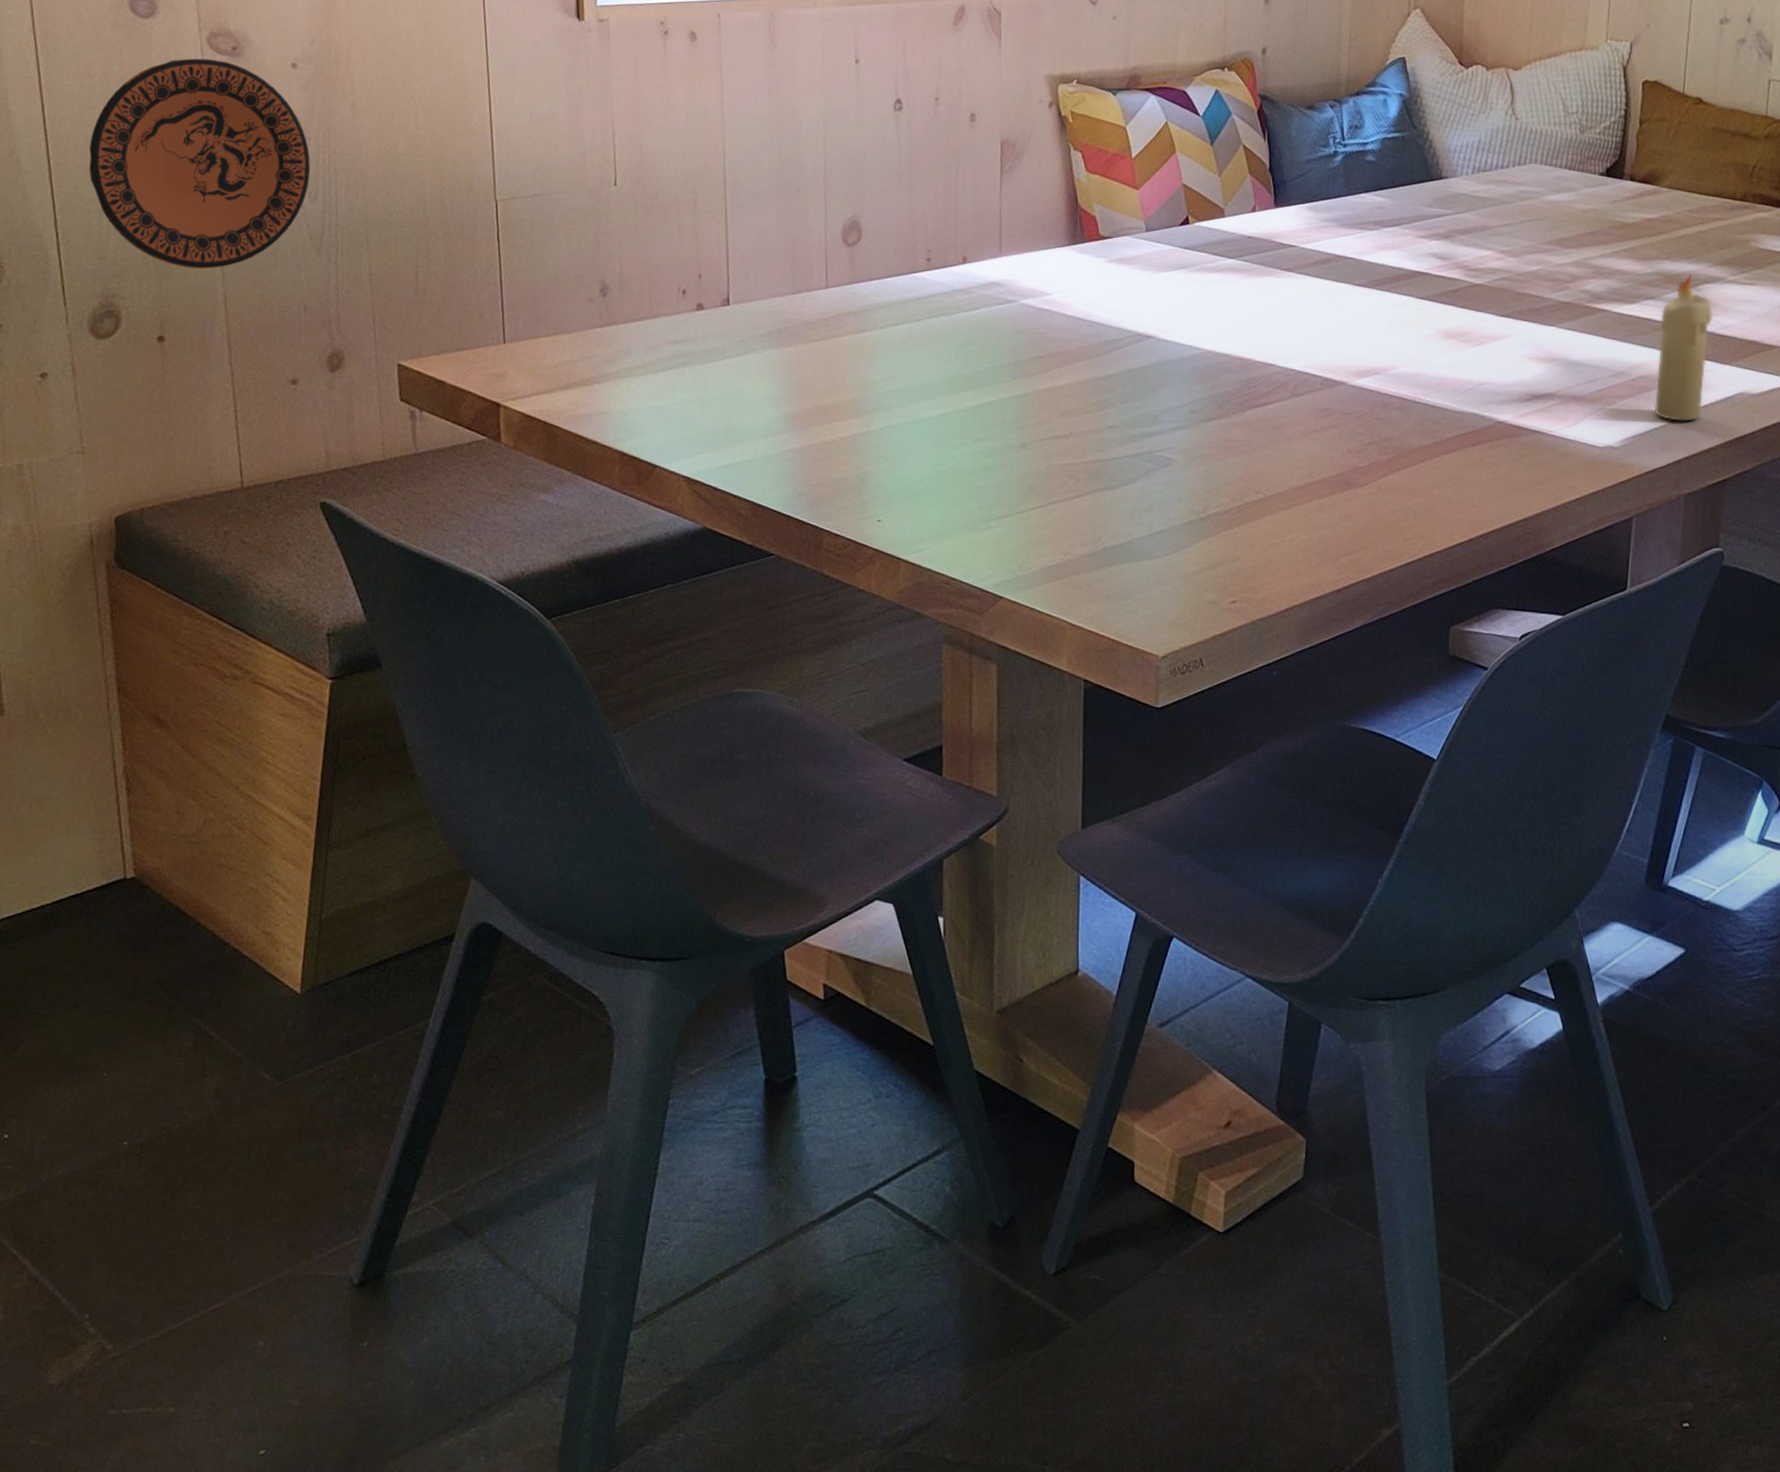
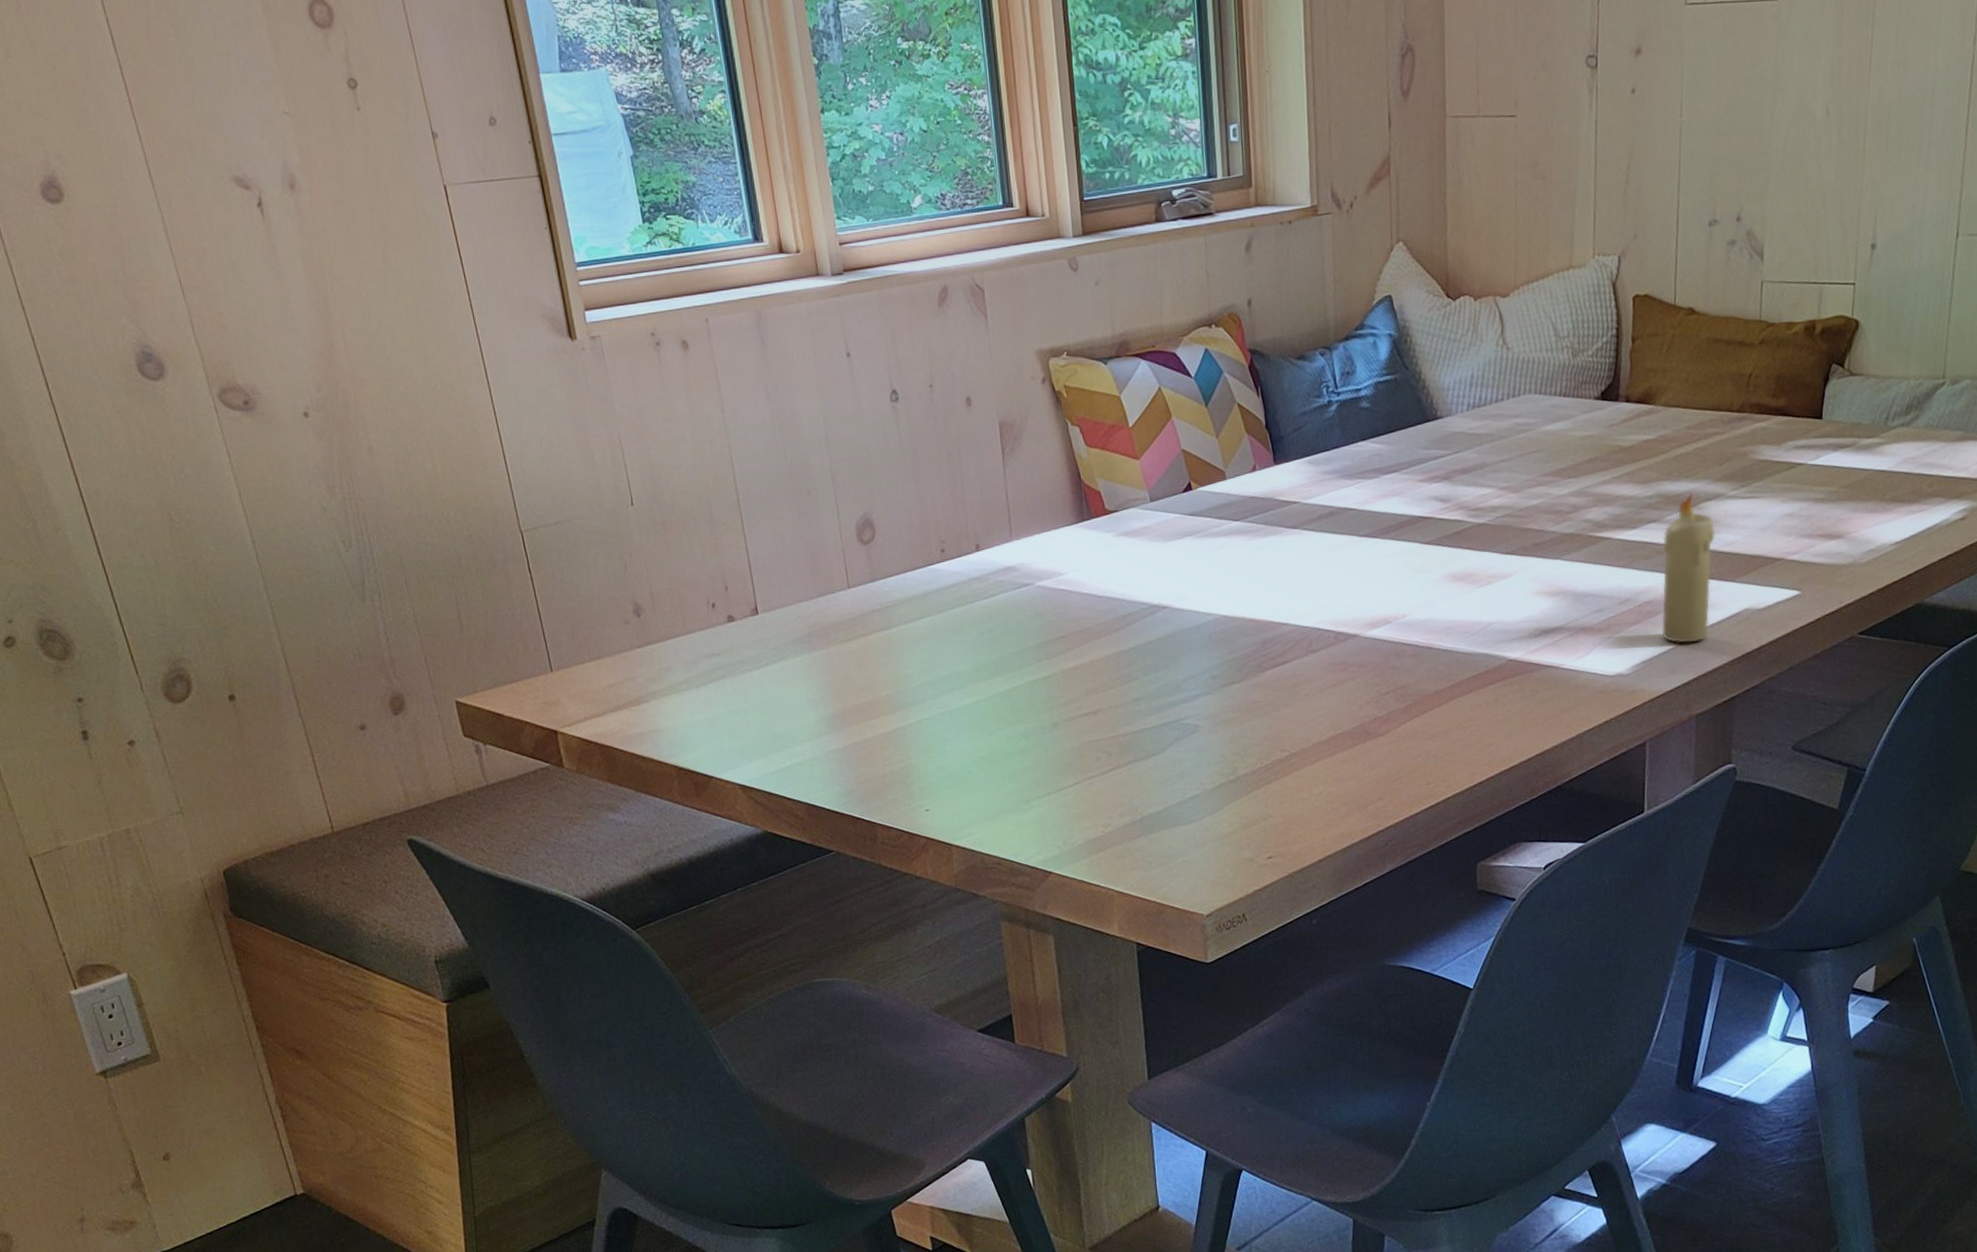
decorative plate: present [89,58,311,269] -> none [128,415,342,627]

